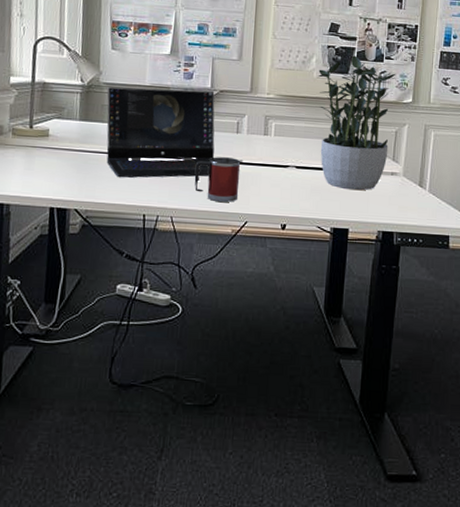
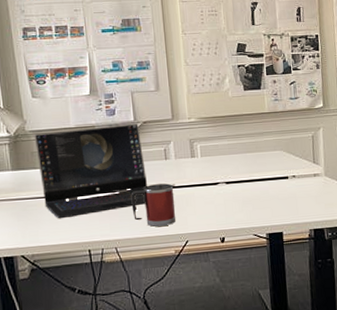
potted plant: present [317,55,396,190] -> none [232,71,308,196]

